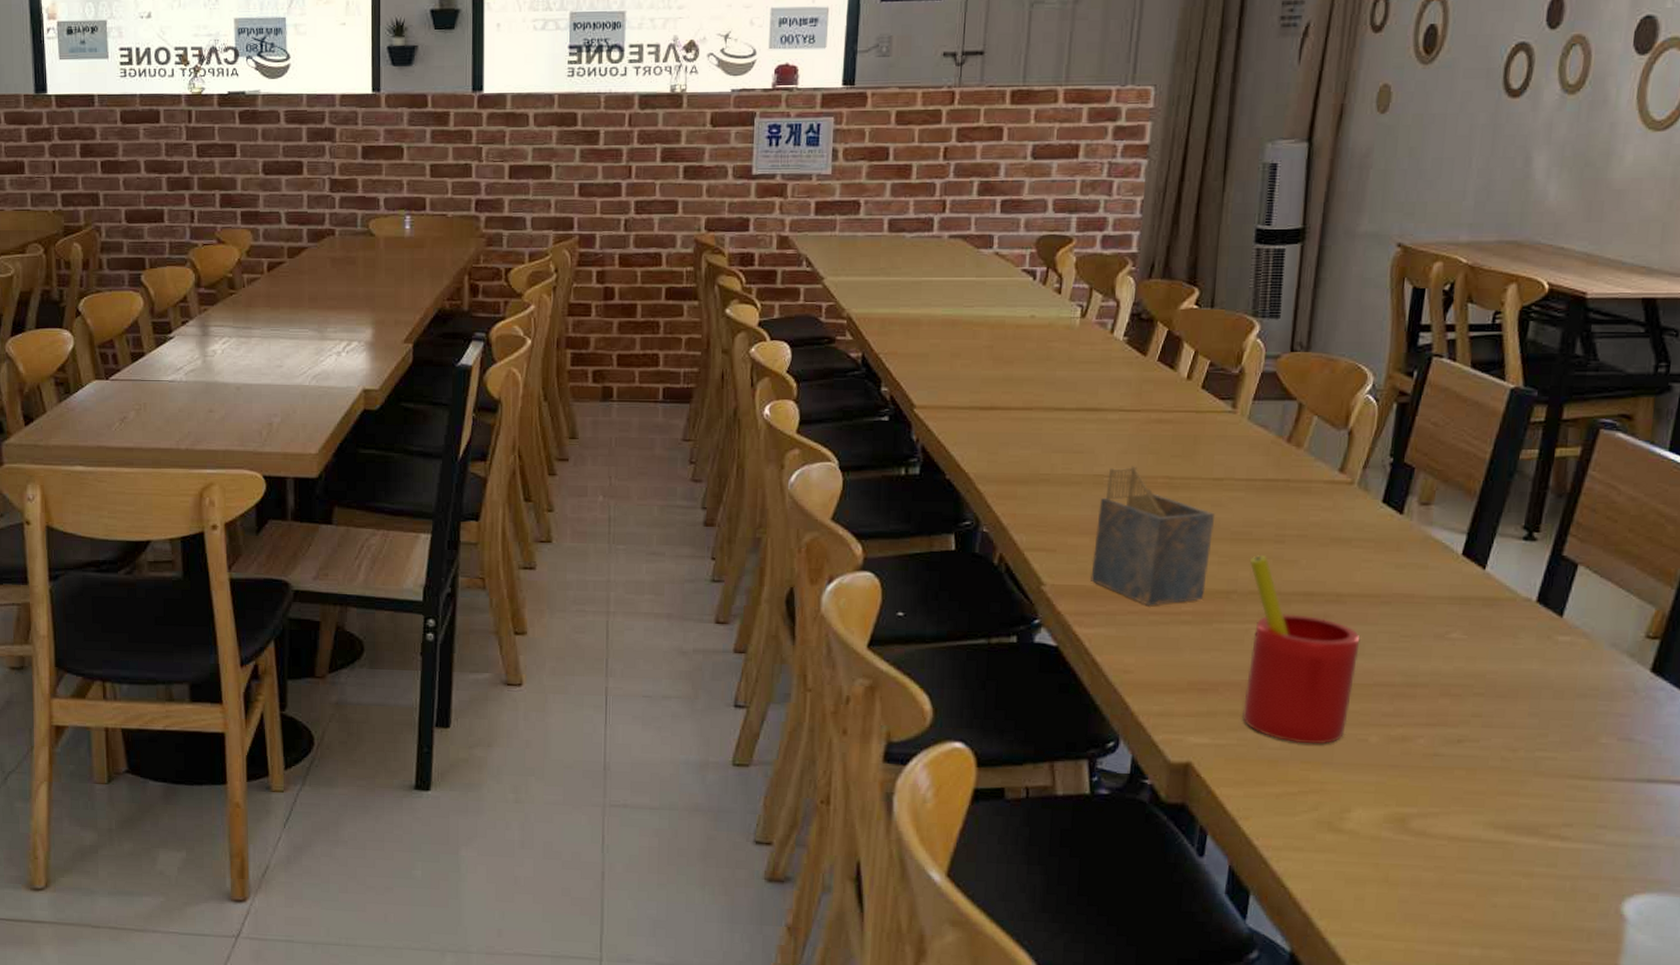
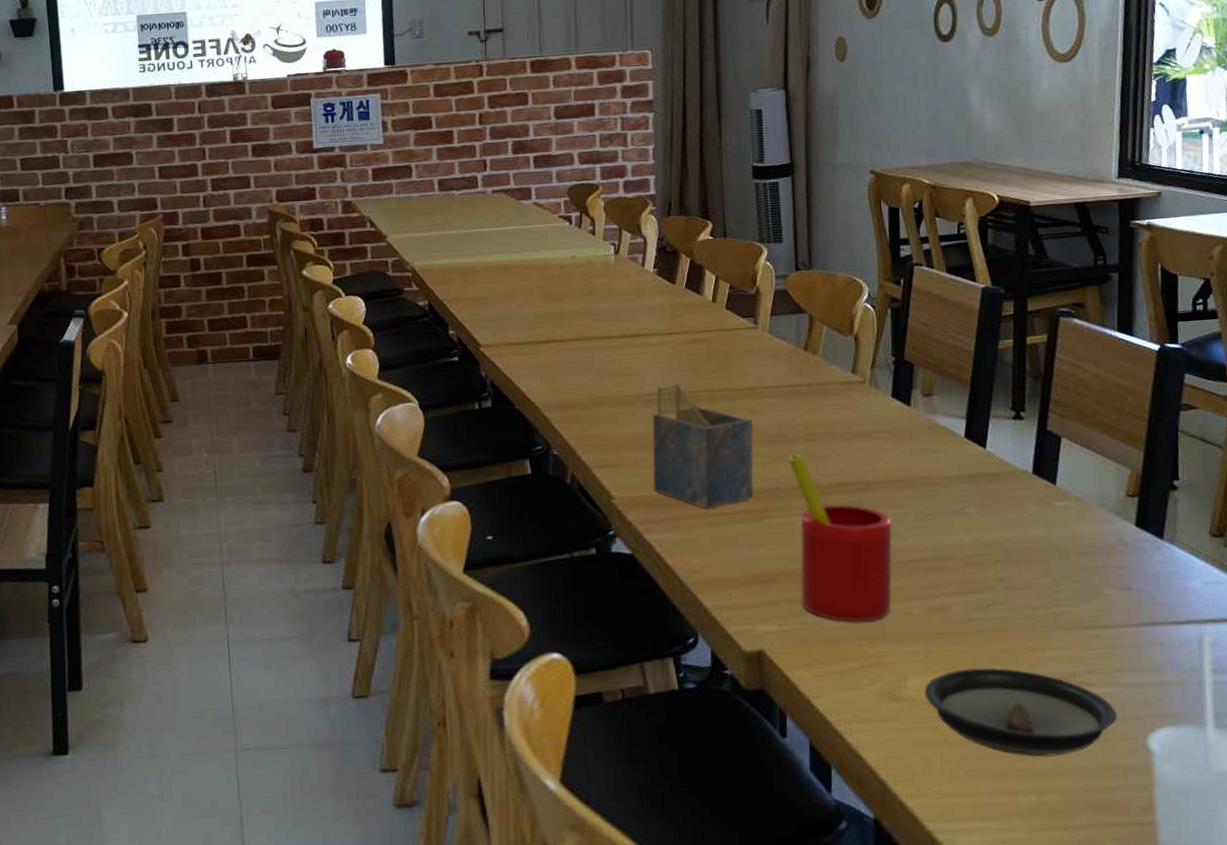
saucer: none [1368,806,1591,910] -> present [924,667,1117,757]

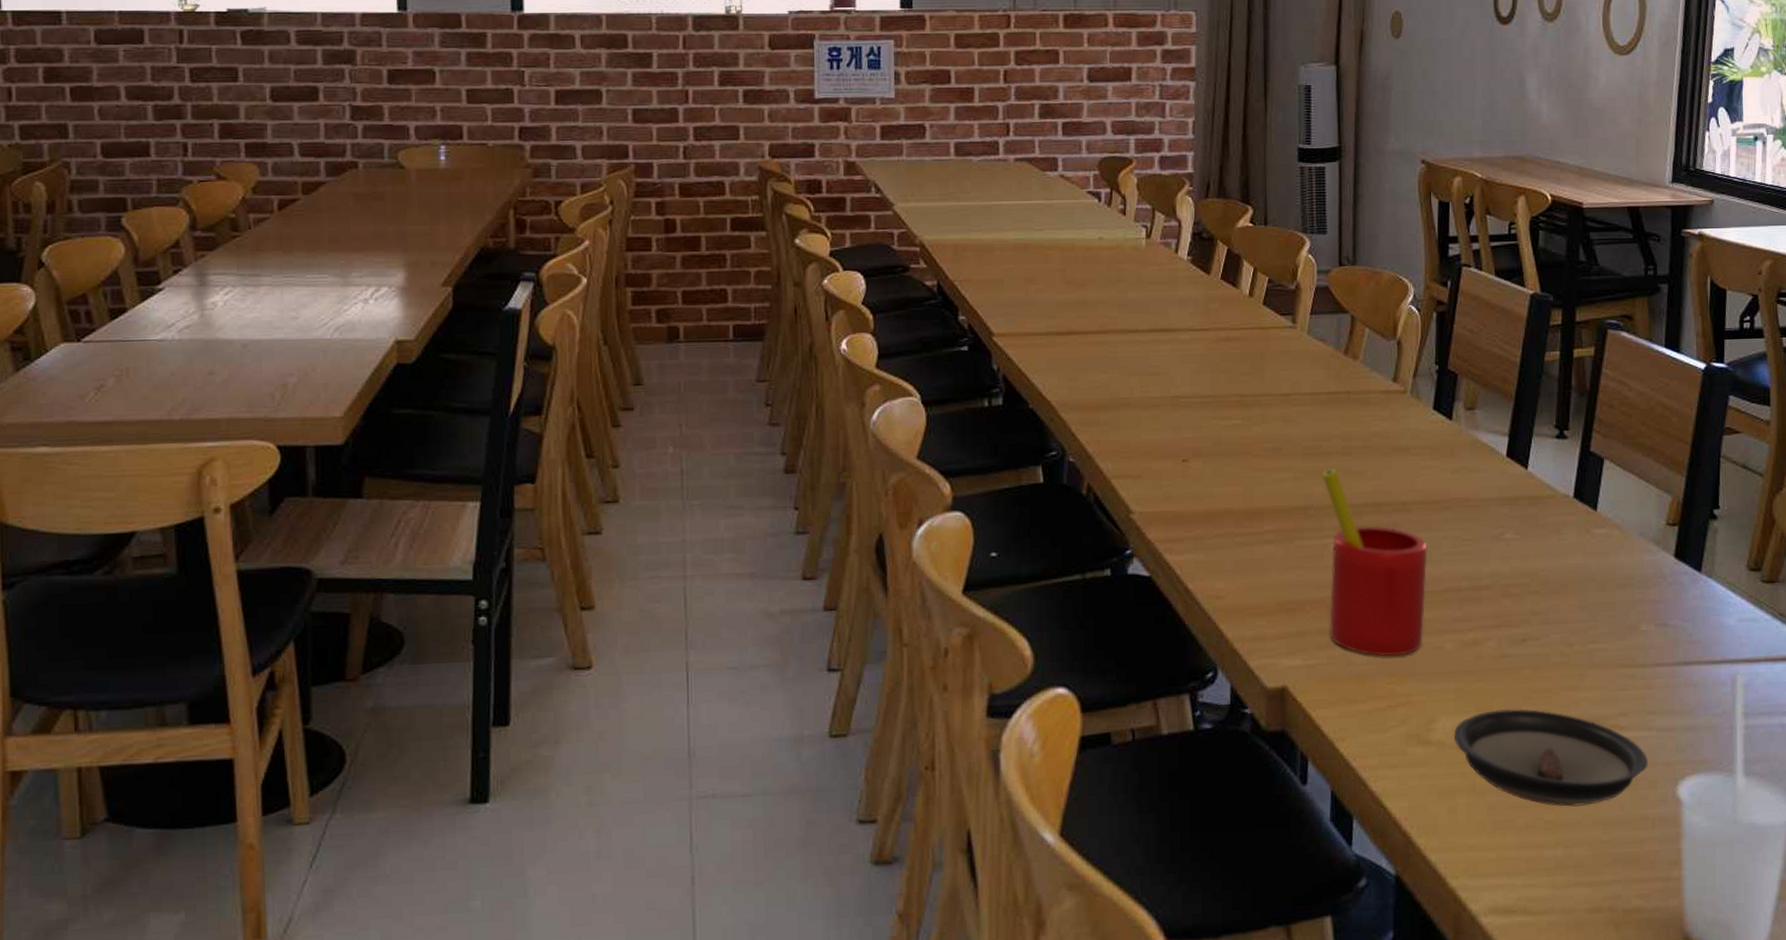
napkin holder: present [652,383,754,509] -> none [1176,385,1287,527]

